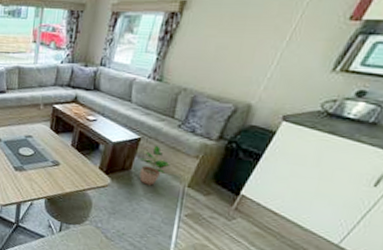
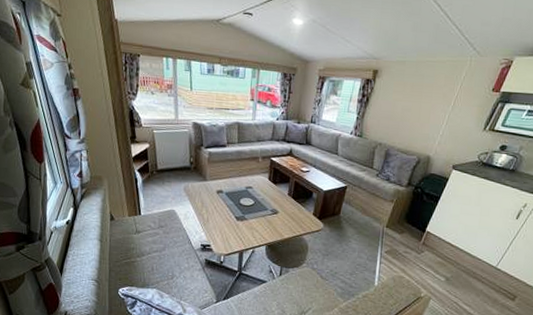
potted plant: present [136,145,170,186] -> none [344,192,372,228]

